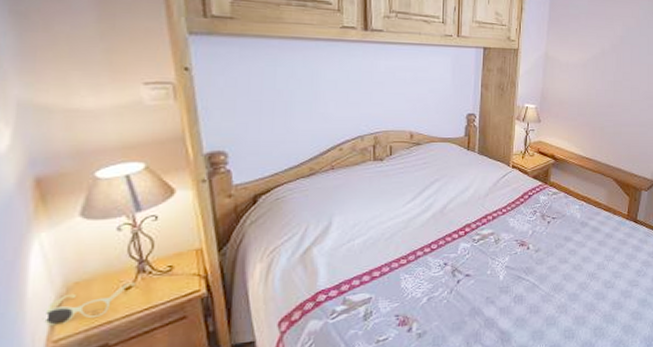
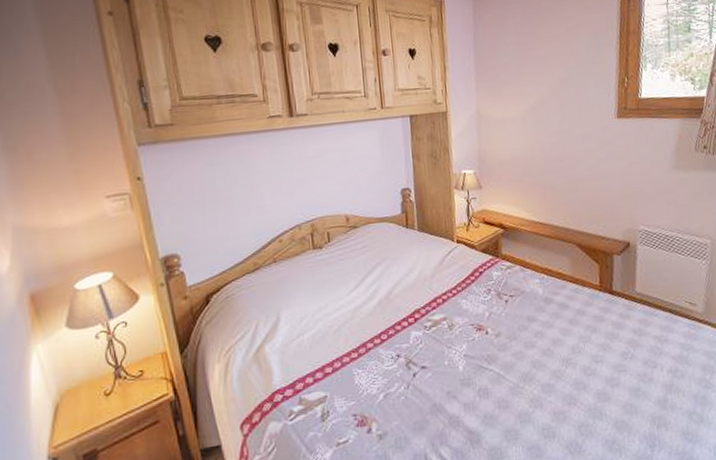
spectacles: present [42,281,137,327] -> none [44,387,115,433]

